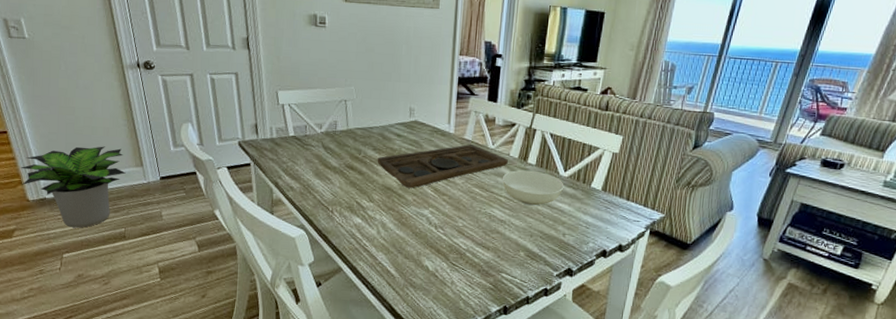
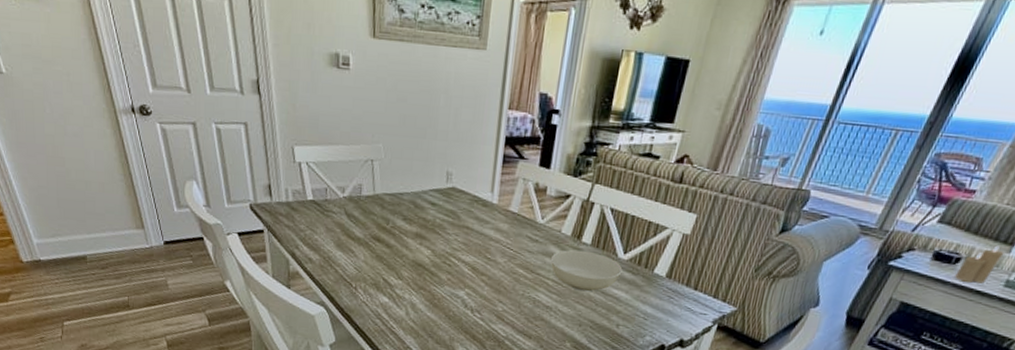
potted plant: present [20,146,126,228] -> none [10,203,126,295]
decorative tray: present [377,144,509,188] -> none [407,217,560,266]
candle: none [842,152,878,185] -> present [954,245,1005,284]

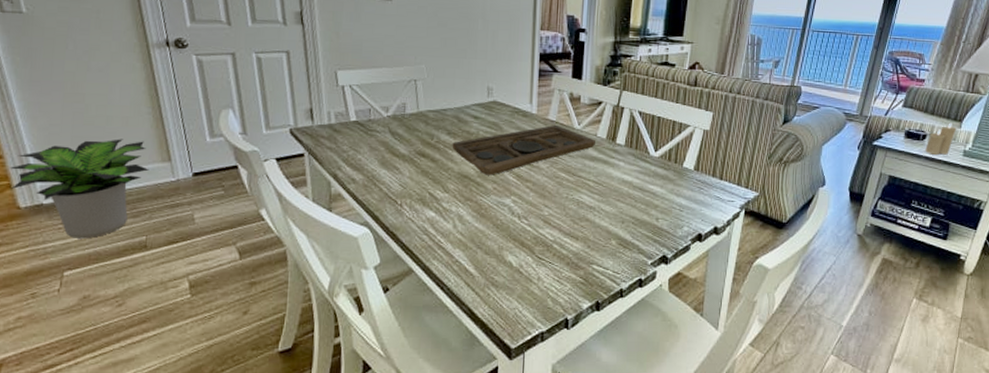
potted plant: none [10,203,126,295] -> present [9,139,149,239]
decorative tray: none [407,217,560,266] -> present [452,125,596,175]
bowl: present [550,249,623,292] -> none [589,151,655,189]

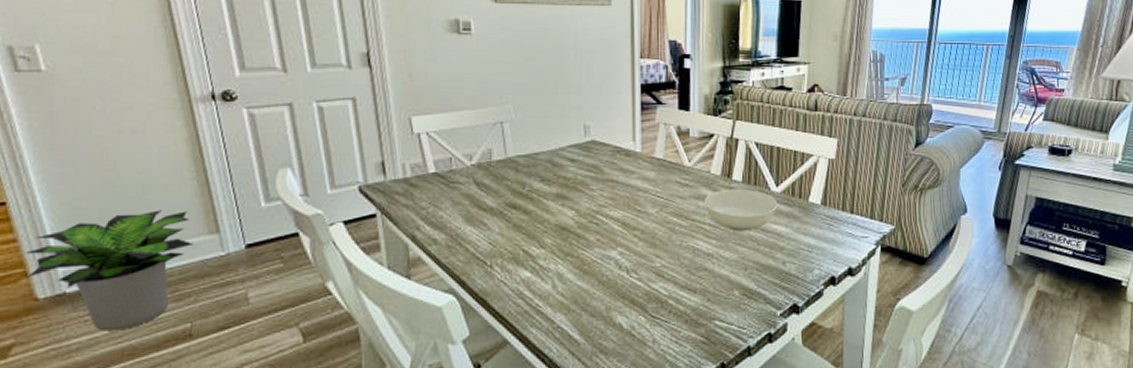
decorative tray: present [452,125,596,175] -> none [546,164,710,225]
bowl: none [589,151,655,189] -> present [703,188,778,232]
candle: present [925,122,957,156] -> none [1072,134,1104,172]

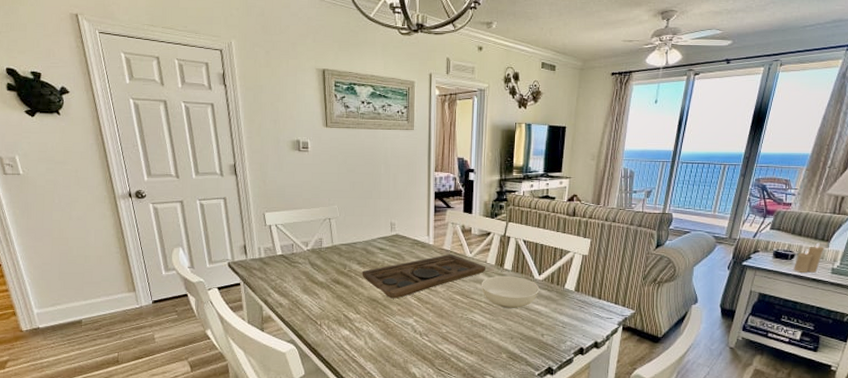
potted plant: present [25,210,194,332] -> none [14,274,119,355]
decorative tray: none [546,164,710,225] -> present [362,254,486,299]
candle: none [1072,134,1104,172] -> present [794,242,824,274]

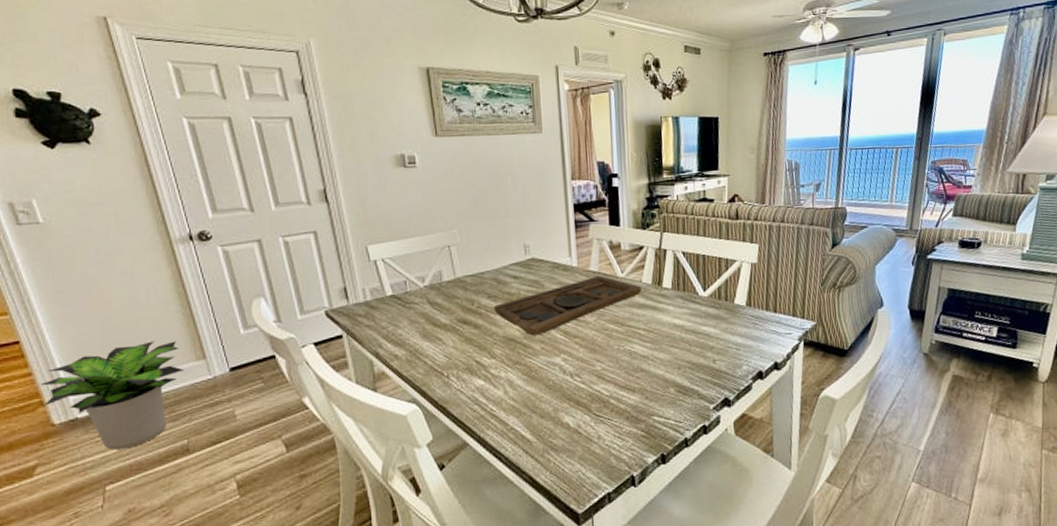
potted plant: none [14,274,119,355] -> present [40,341,184,450]
bowl: present [481,275,540,309] -> none [637,295,706,335]
candle: present [794,242,824,274] -> none [982,226,1012,263]

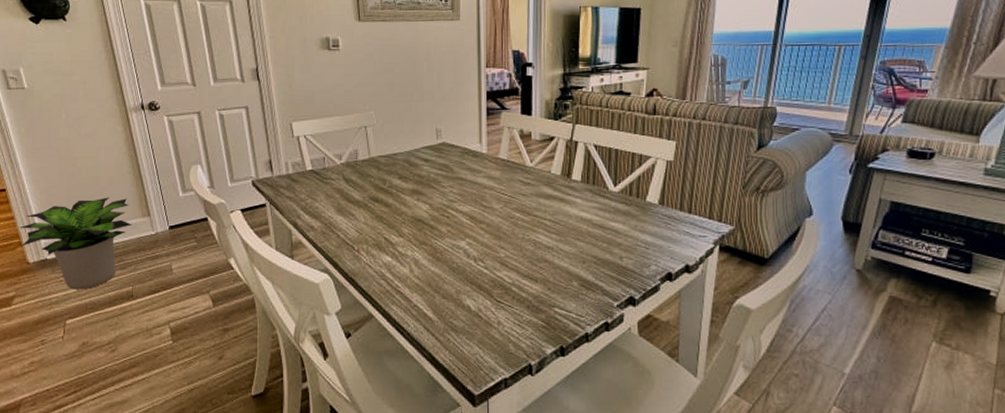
decorative tray: present [493,276,642,336] -> none [404,164,551,218]

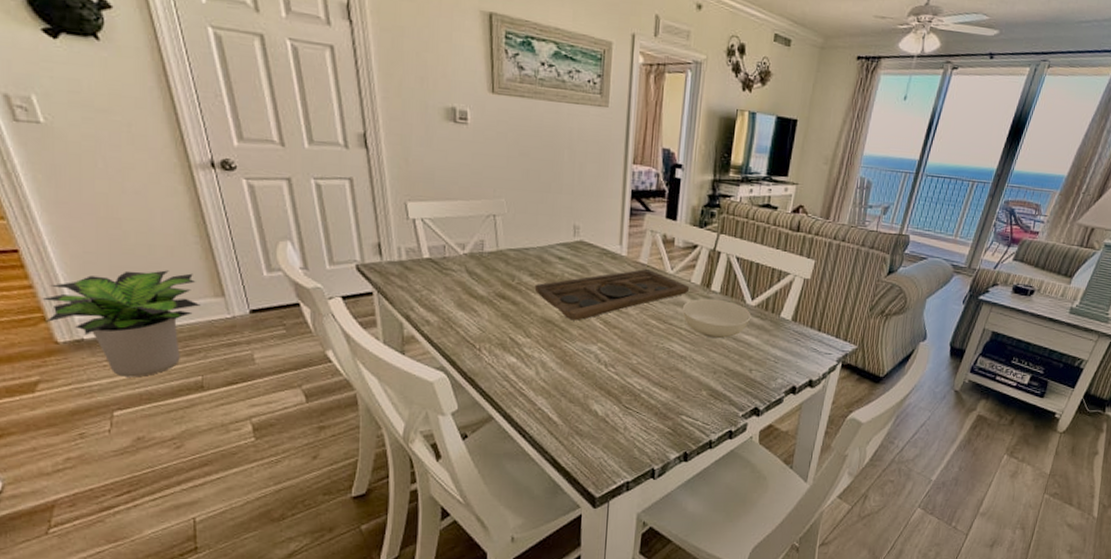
decorative tray: none [404,164,551,218] -> present [534,269,690,321]
bowl: none [544,188,616,227] -> present [682,298,751,339]

